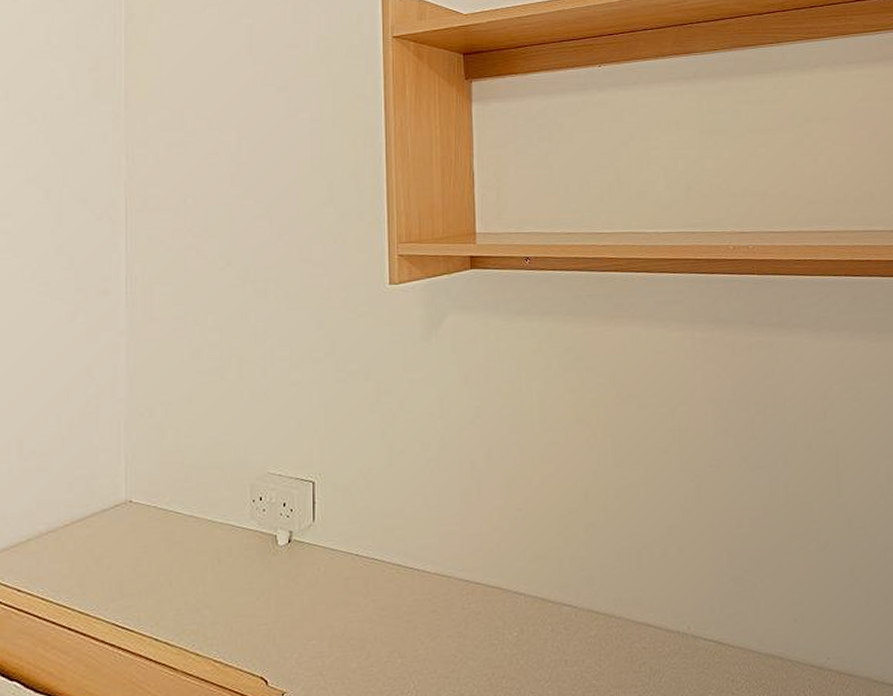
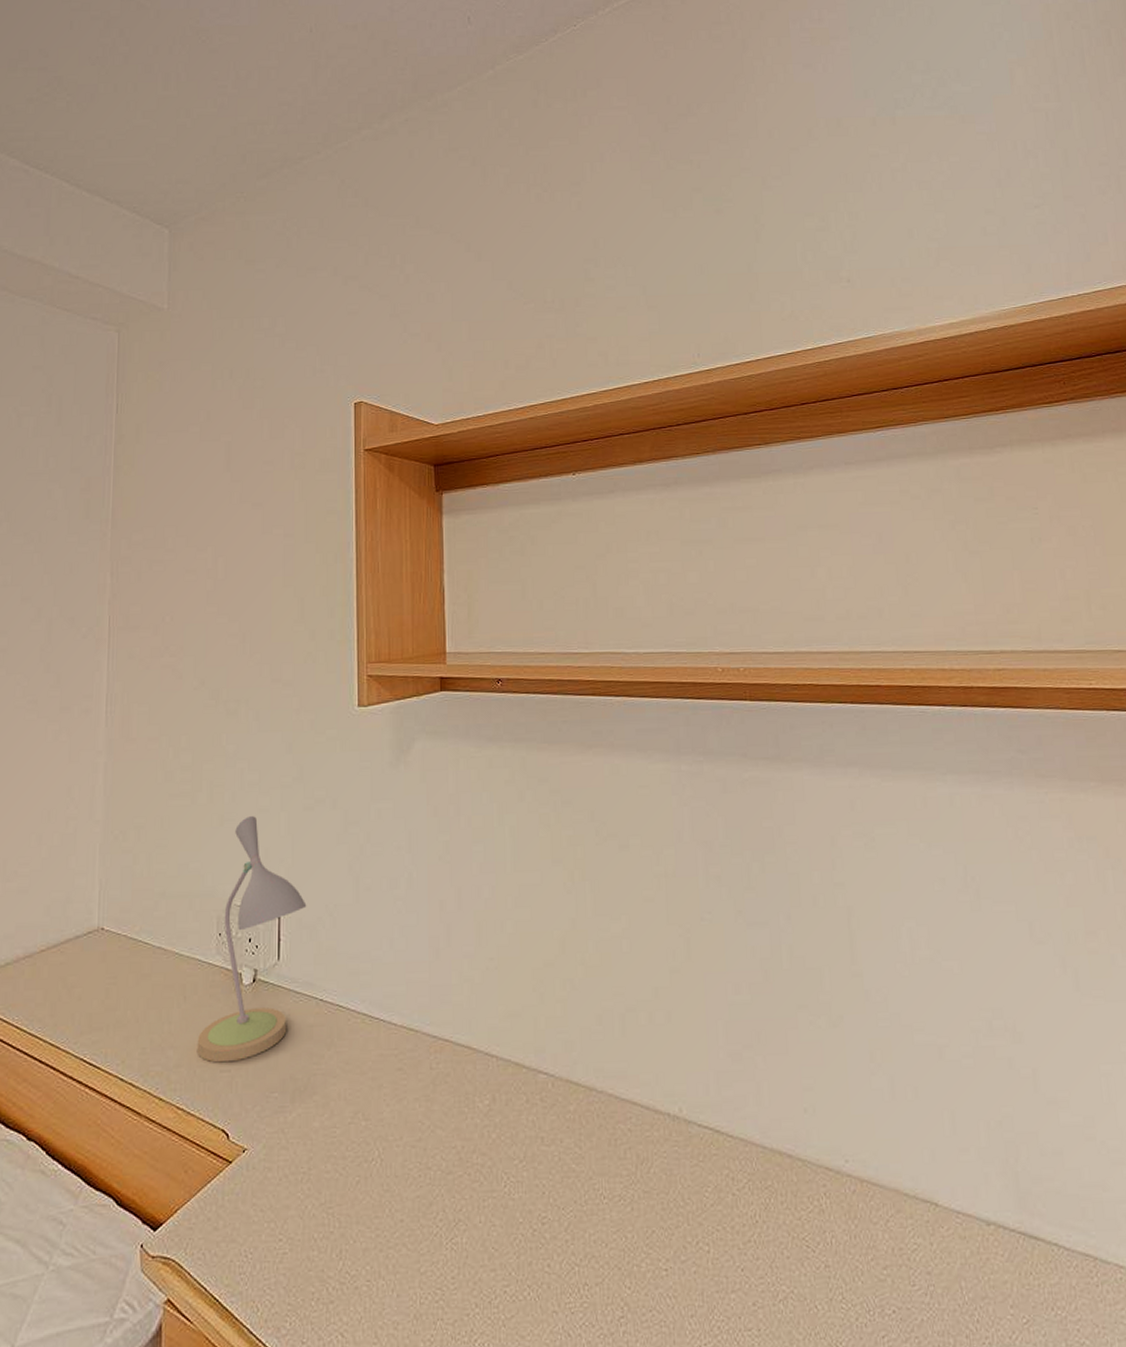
desk lamp: none [233,390,341,618] -> present [196,816,307,1063]

